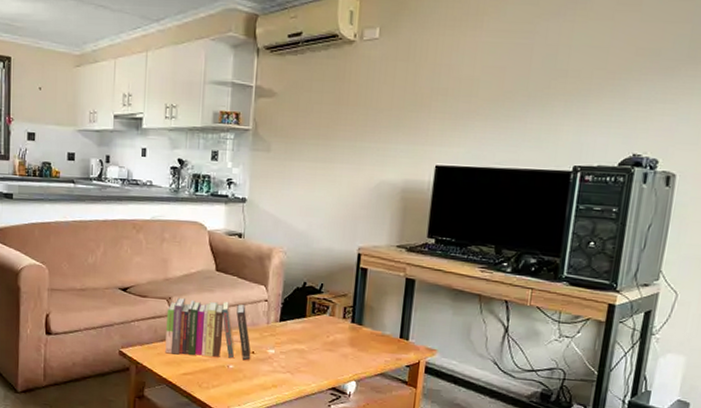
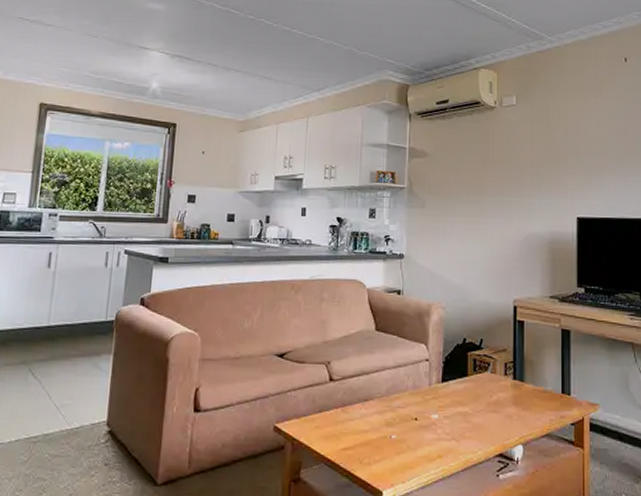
books: present [165,297,251,361] -> none [323,361,414,429]

